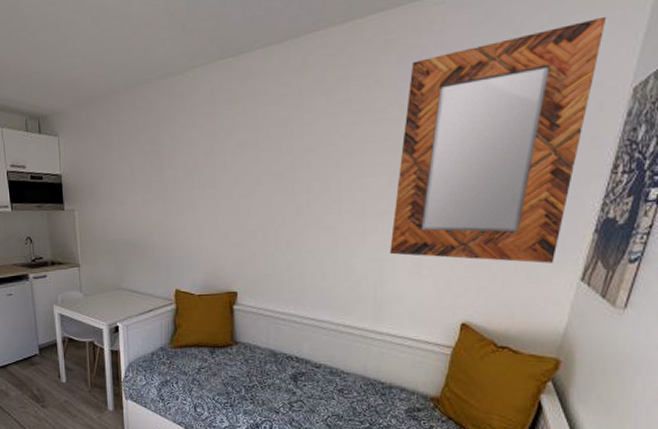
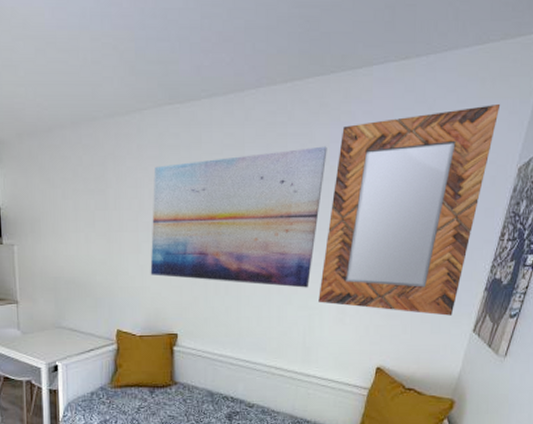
wall art: none [207,85,395,239] -> present [150,146,327,288]

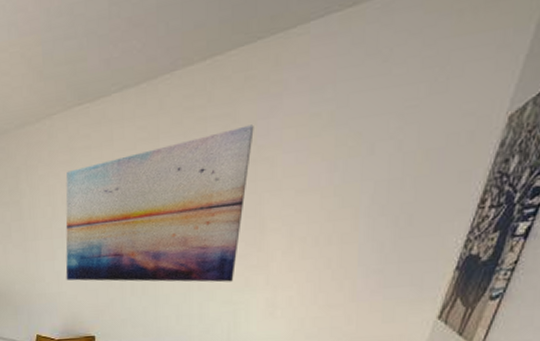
home mirror: present [318,103,501,316] -> none [245,38,485,302]

